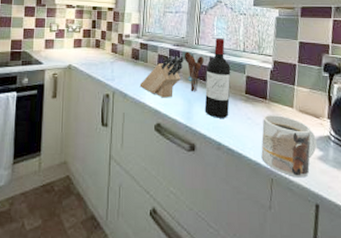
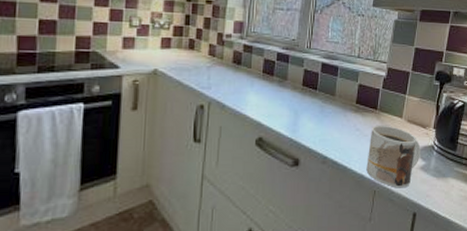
knife block: present [139,55,185,98] -> none [240,60,294,109]
utensil holder: present [185,51,204,92] -> none [294,56,315,102]
wine bottle: present [204,38,231,118] -> none [312,41,343,130]

